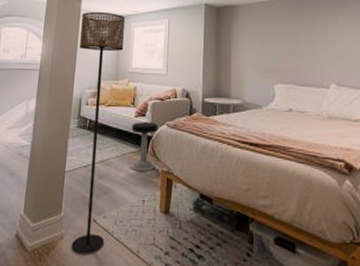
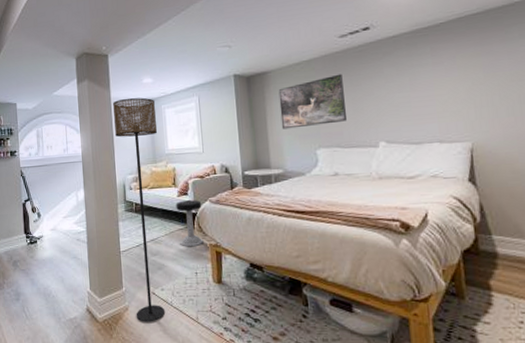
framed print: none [244,16,303,62] -> present [278,73,346,129]

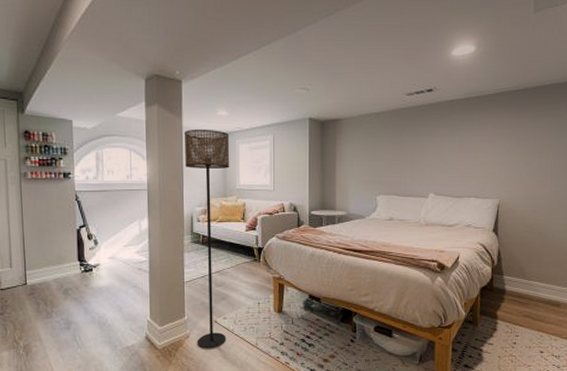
stool: present [176,200,204,247] -> none [243,235,269,279]
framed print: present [278,73,346,129] -> none [348,129,406,175]

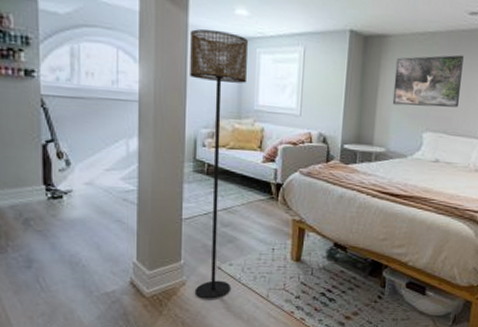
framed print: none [348,129,406,175] -> present [392,54,464,108]

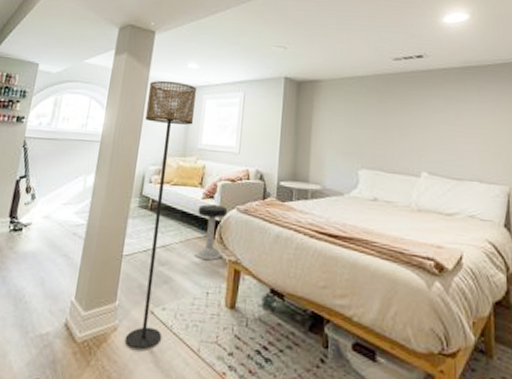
stool: none [258,168,290,221] -> present [195,204,228,261]
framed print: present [392,54,464,108] -> none [326,95,392,145]

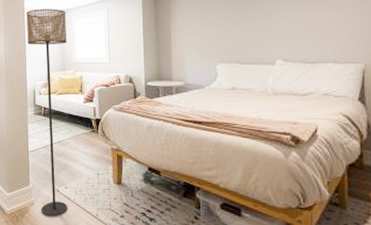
stool: present [195,204,228,261] -> none [82,107,106,150]

